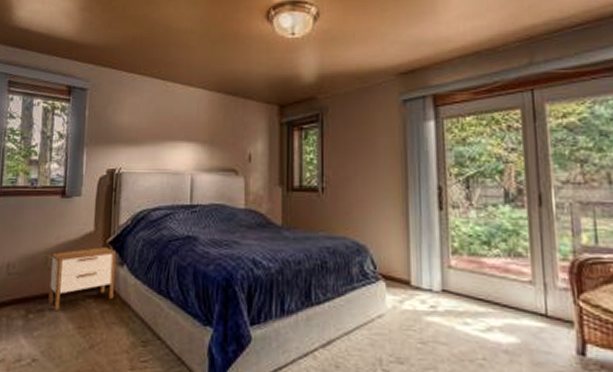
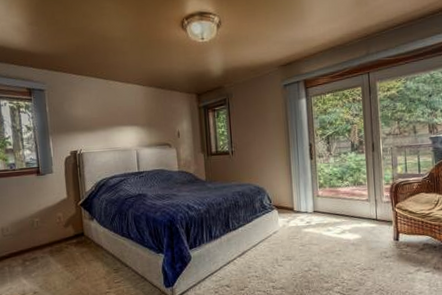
nightstand: present [48,247,116,310] -> none [35,208,89,257]

